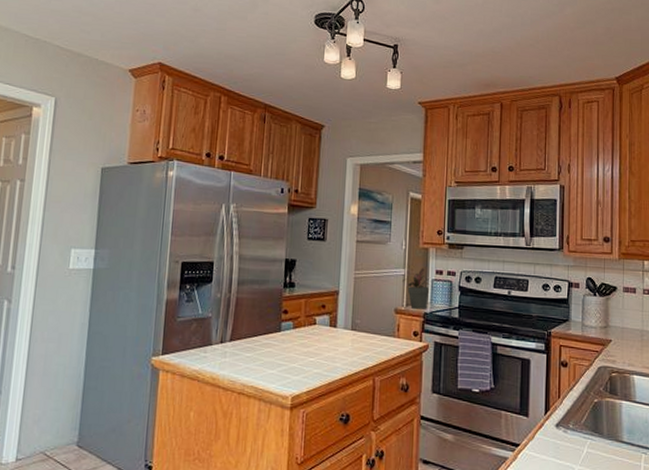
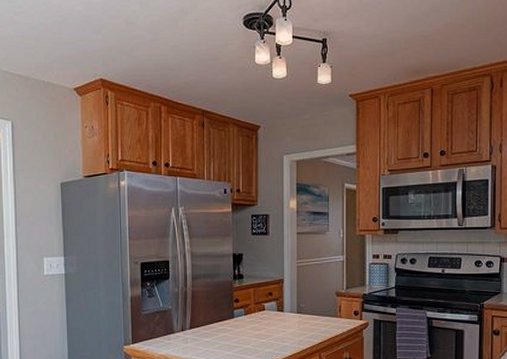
potted plant: present [403,268,430,309] -> none [342,253,368,291]

